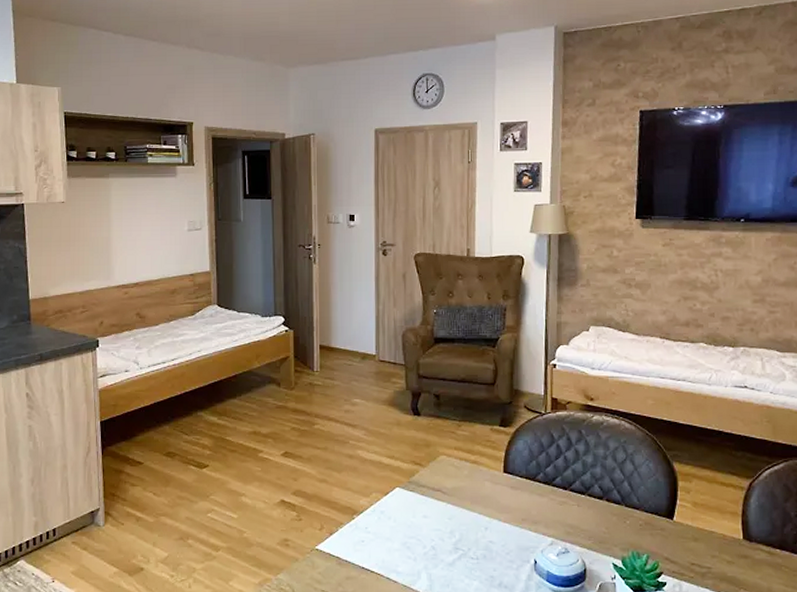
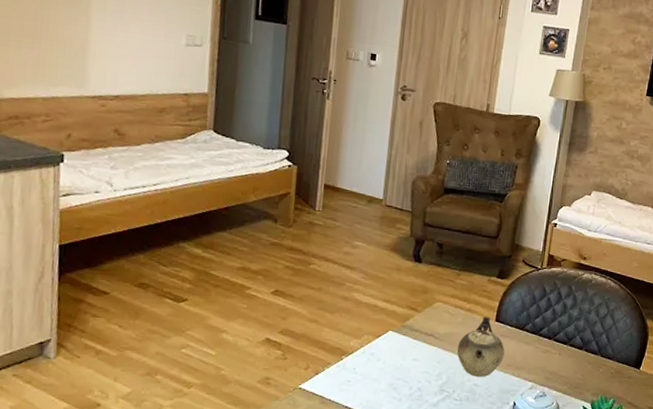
teapot: none [467,467,518,533] -> present [457,316,505,377]

